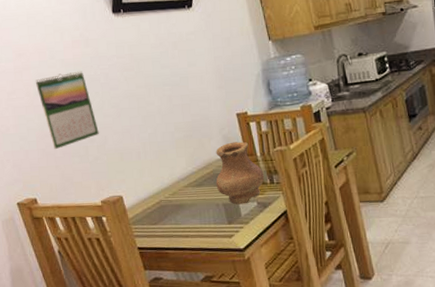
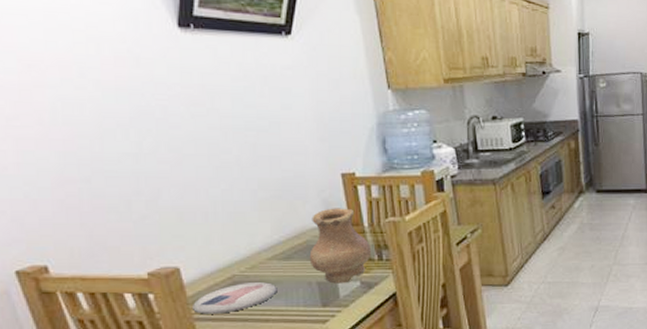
calendar: present [36,71,99,149] -> none [54,98,149,201]
plate: none [133,205,193,232] -> present [193,282,277,314]

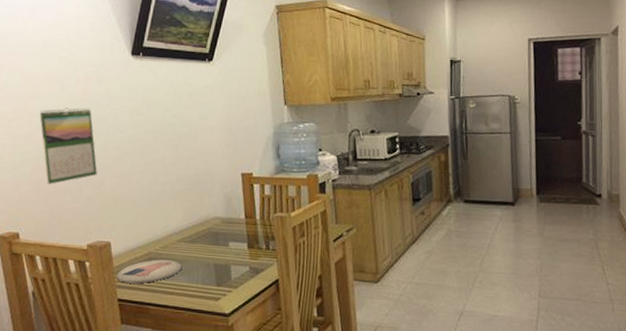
calendar: none [54,98,149,201] -> present [40,107,97,184]
vase: present [309,208,372,284] -> none [210,201,261,267]

